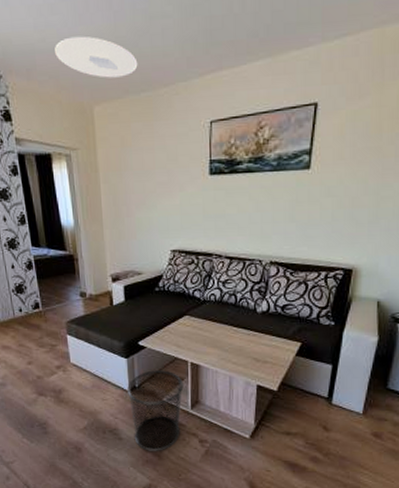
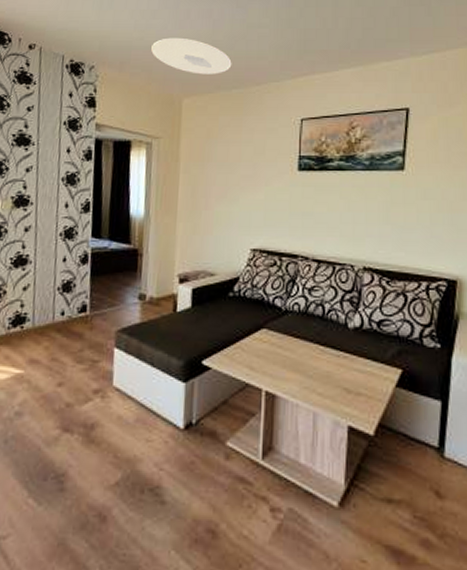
waste bin: present [127,370,184,451] -> none [181,400,254,524]

